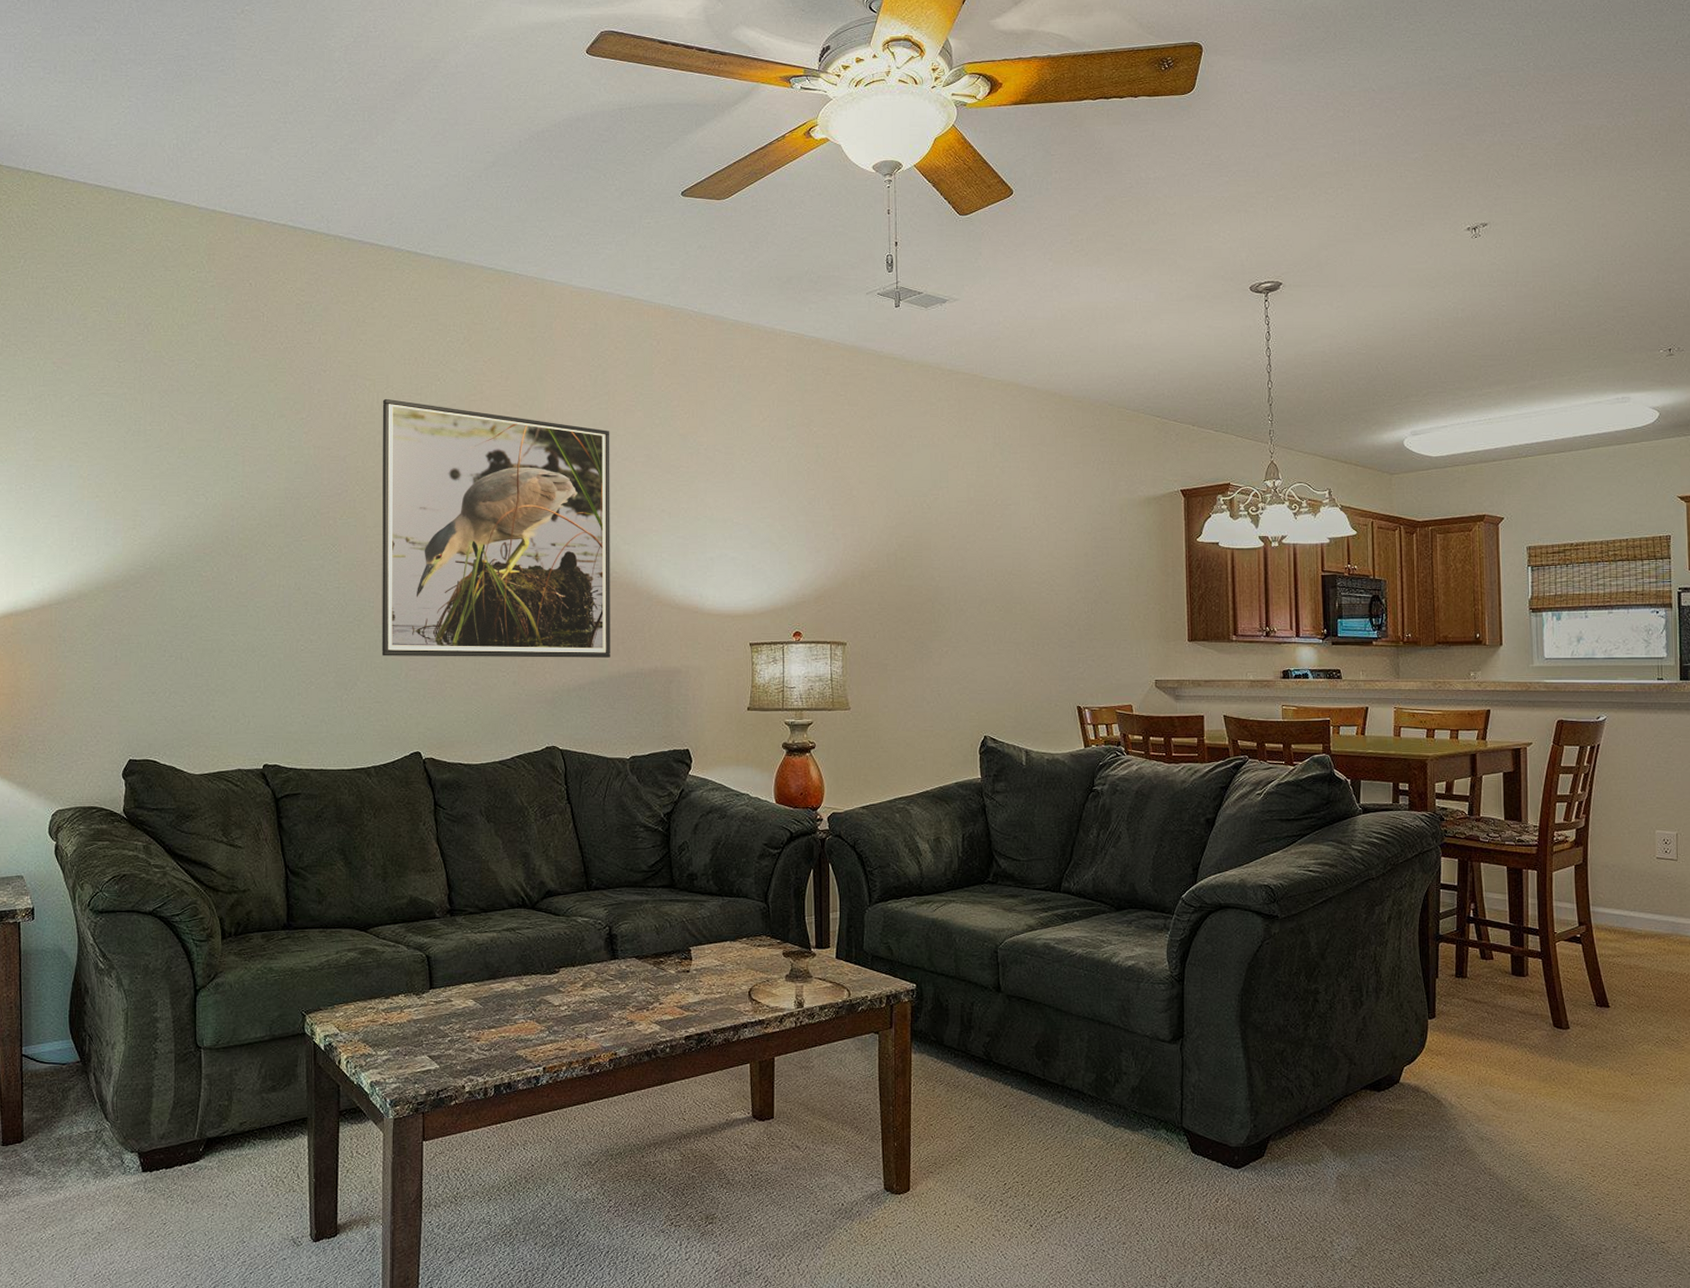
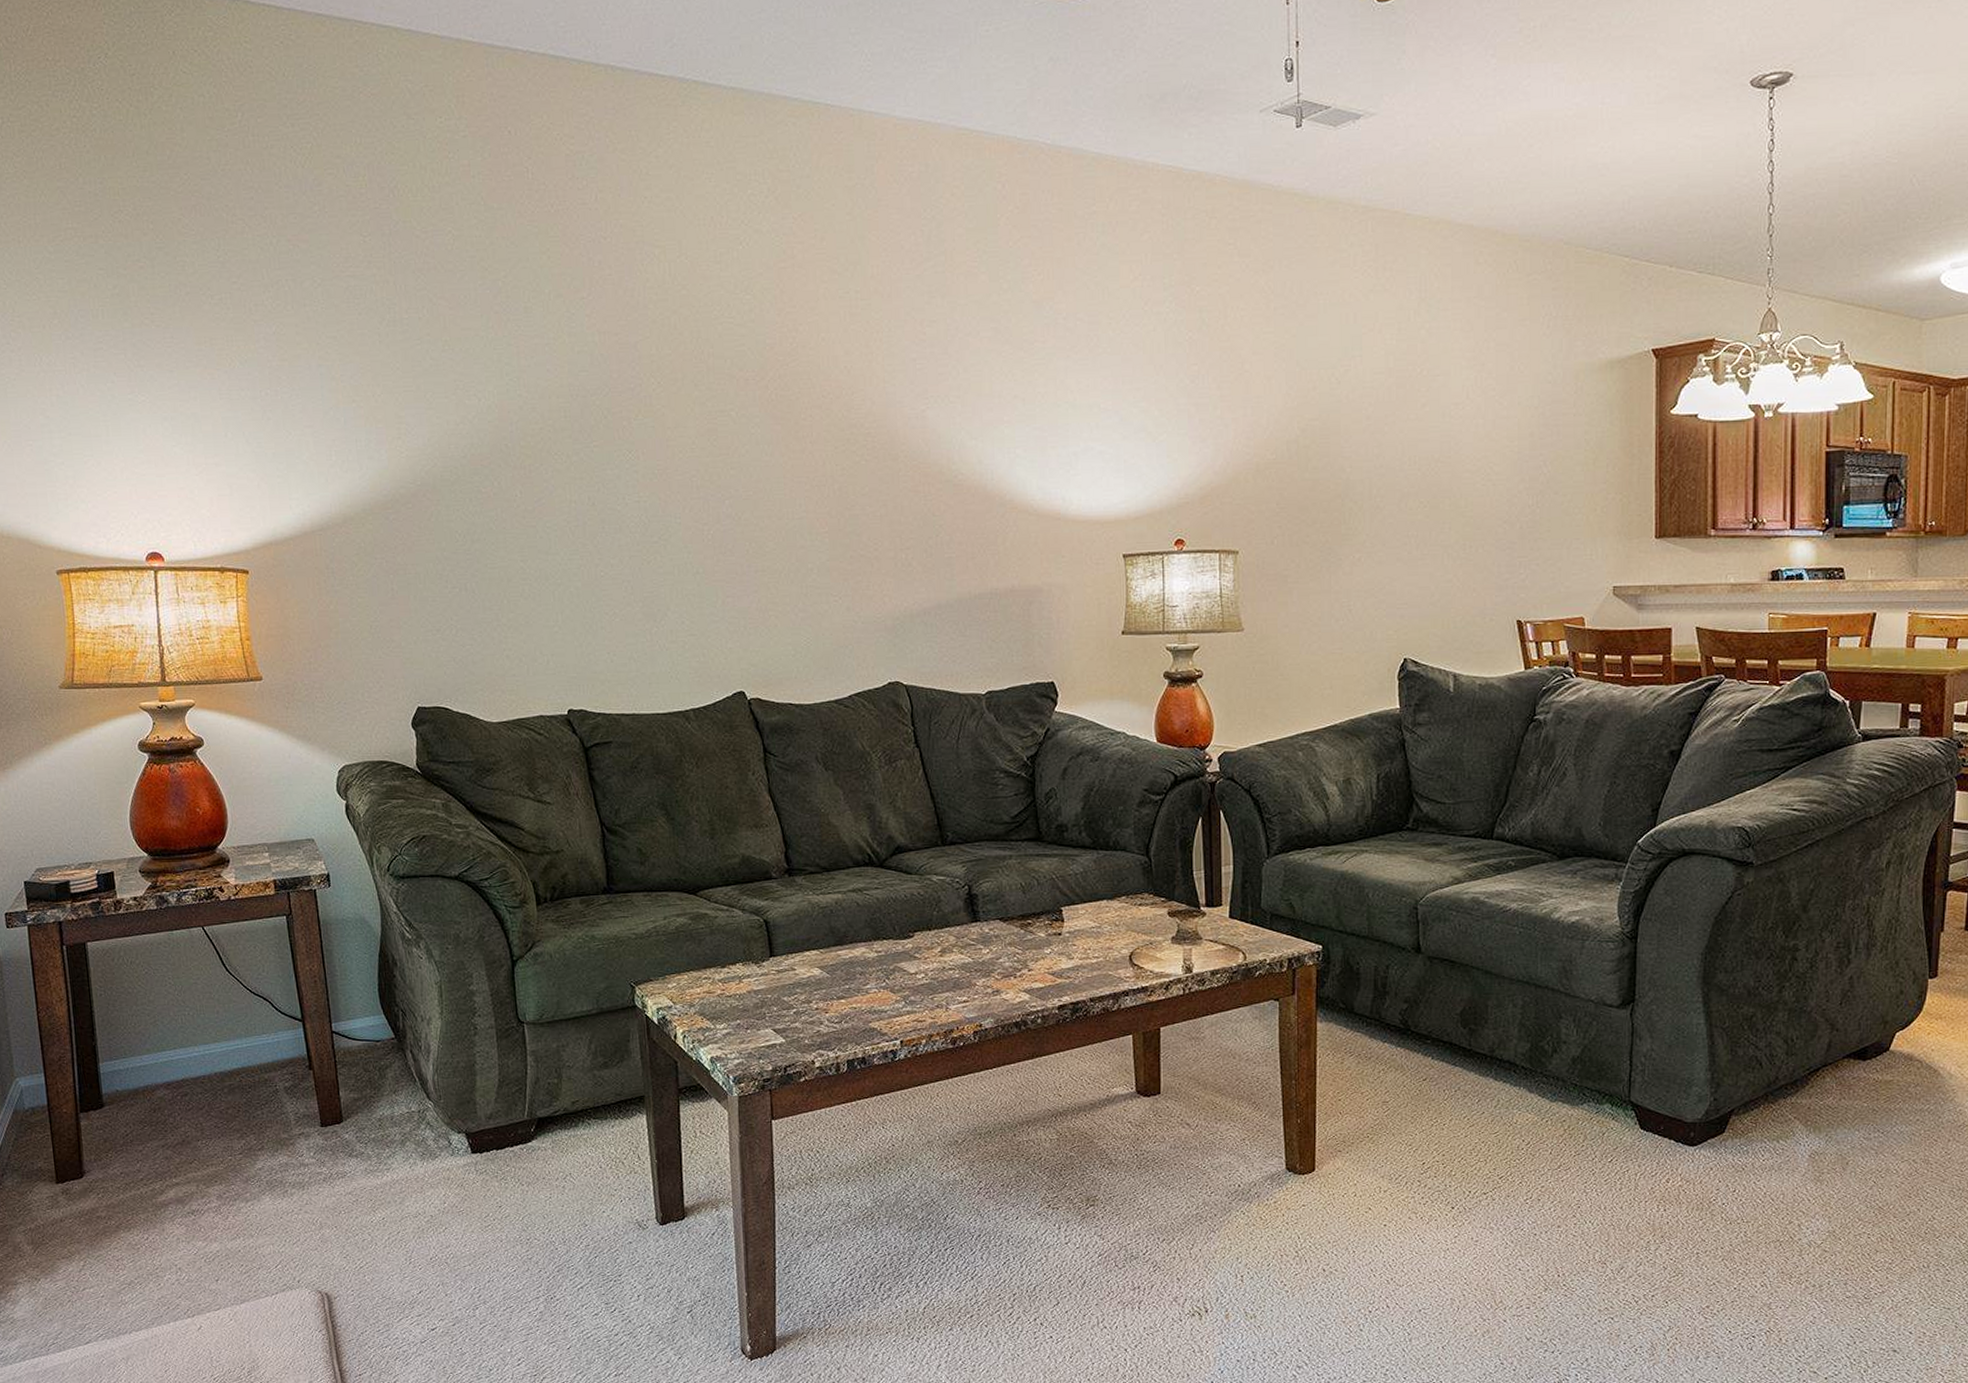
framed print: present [381,398,610,658] -> none [675,269,959,581]

